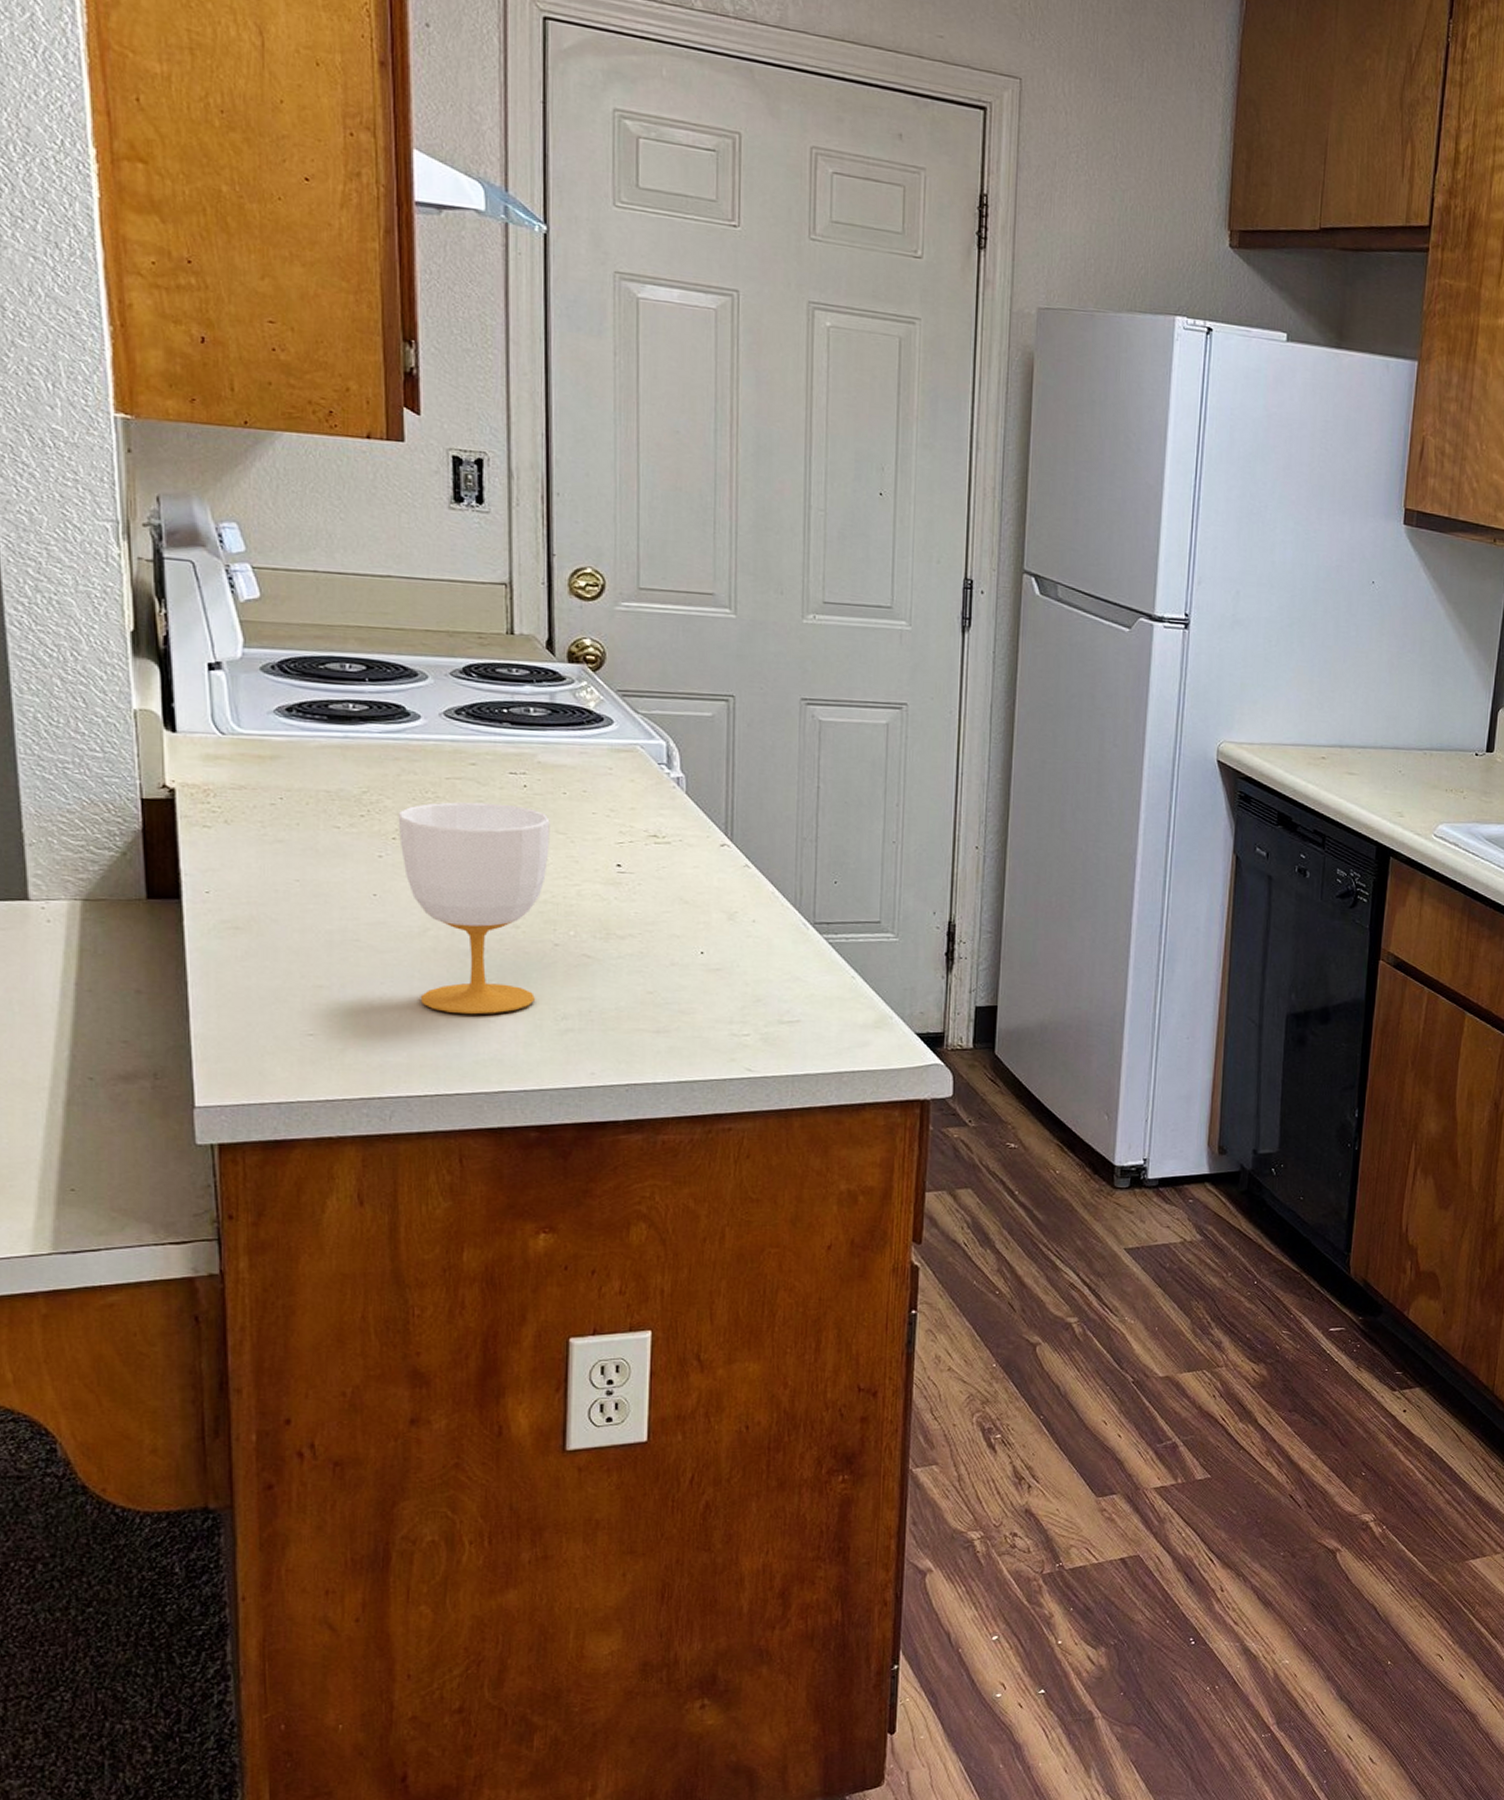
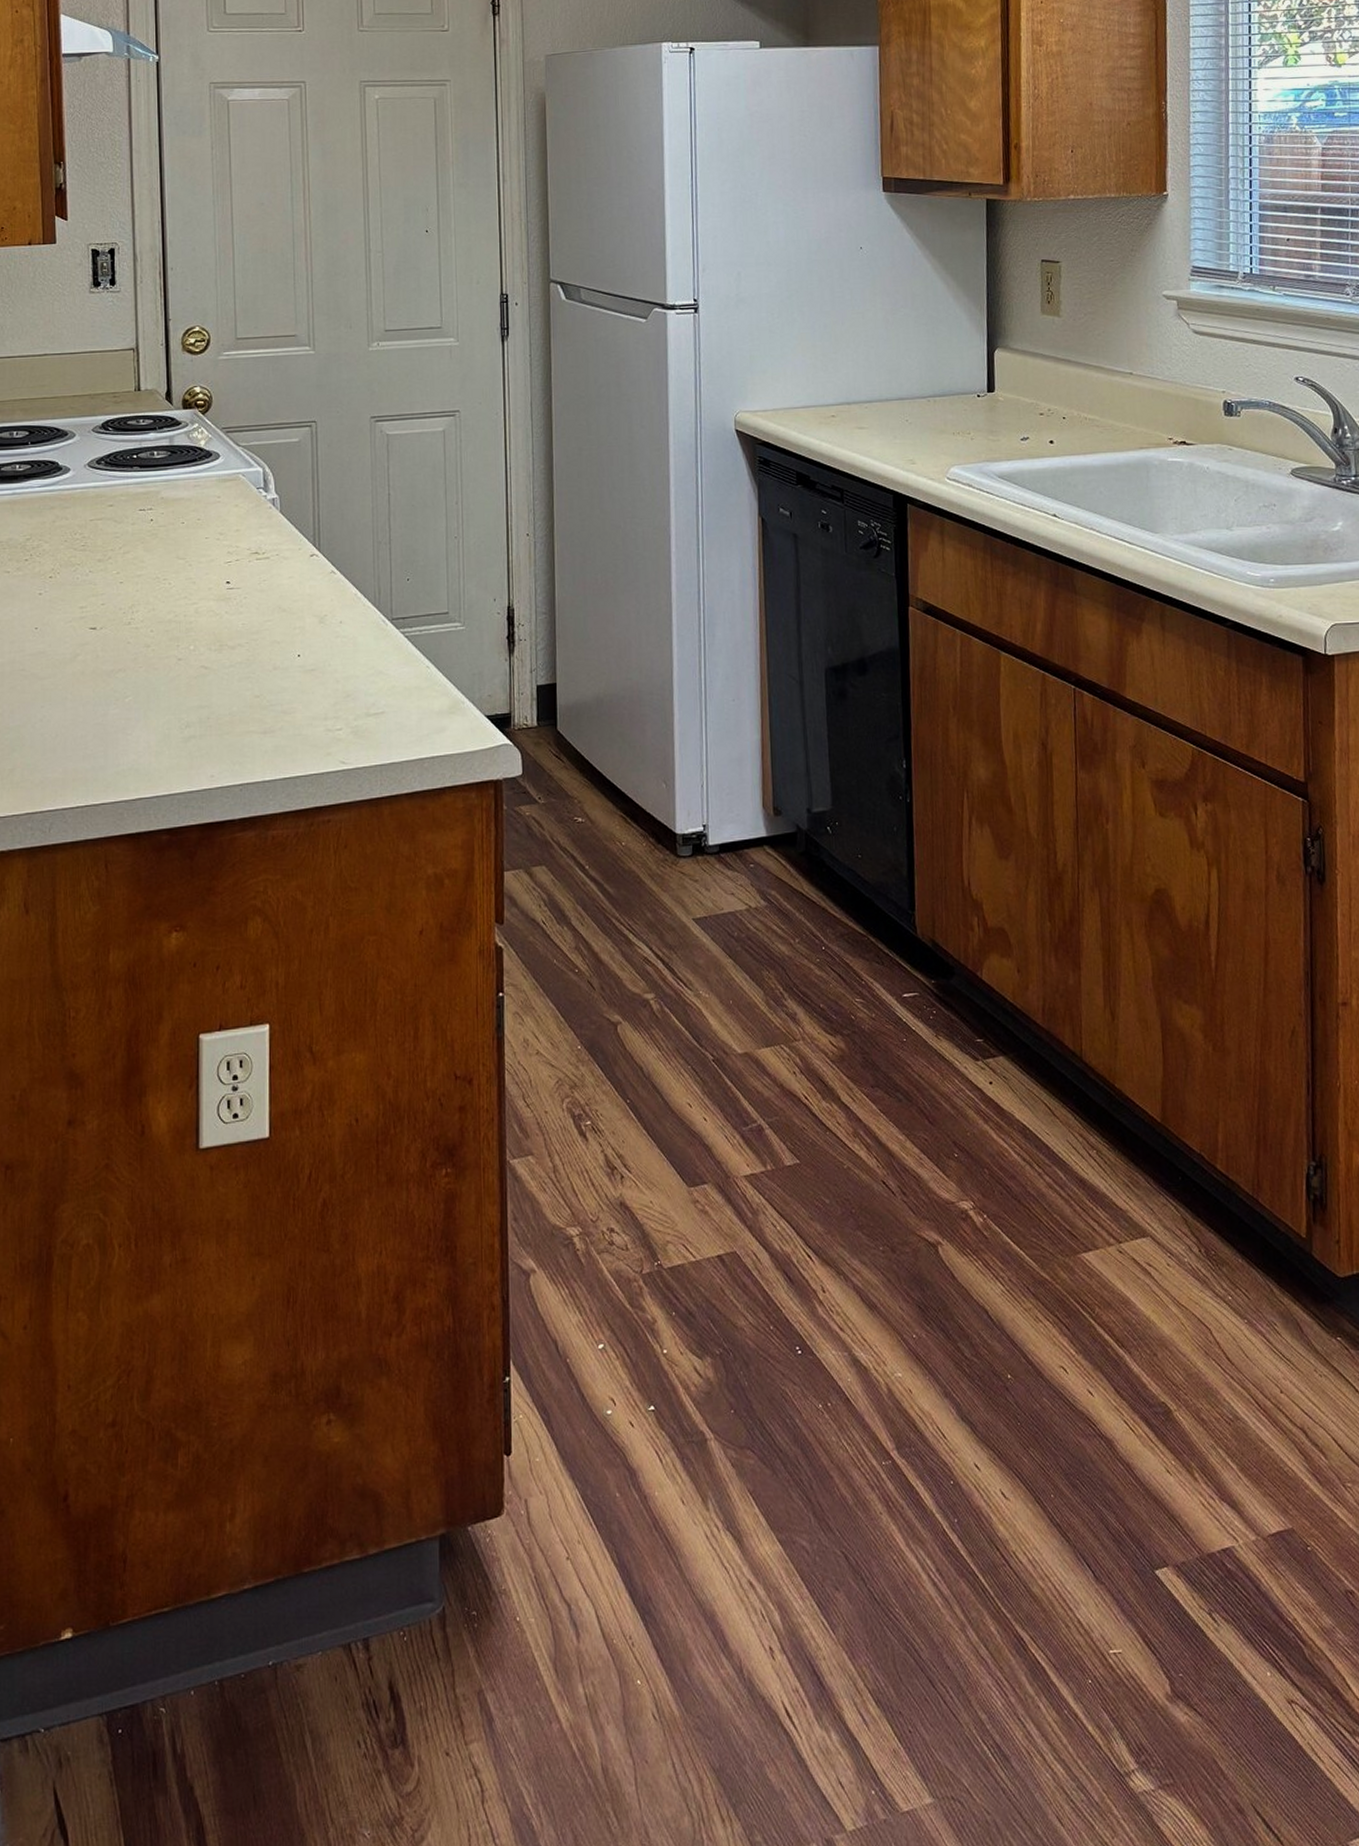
cup: present [398,802,550,1015] -> none [53,537,172,730]

